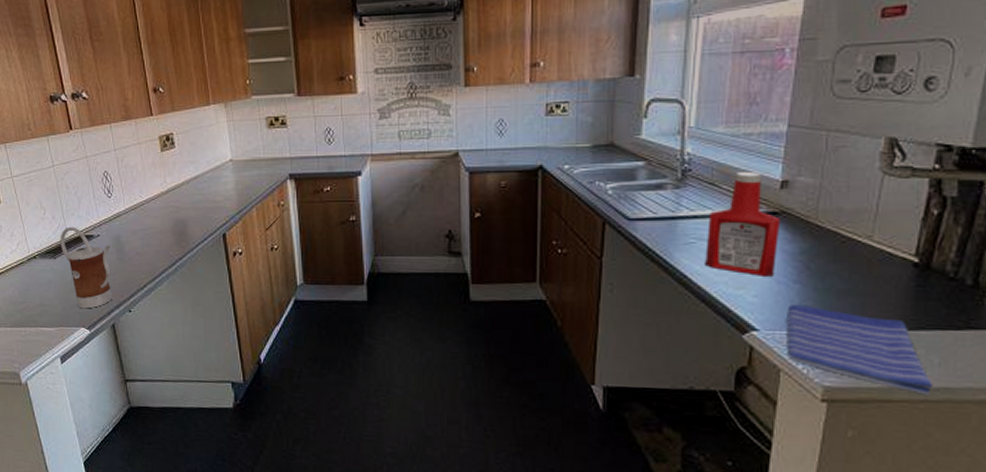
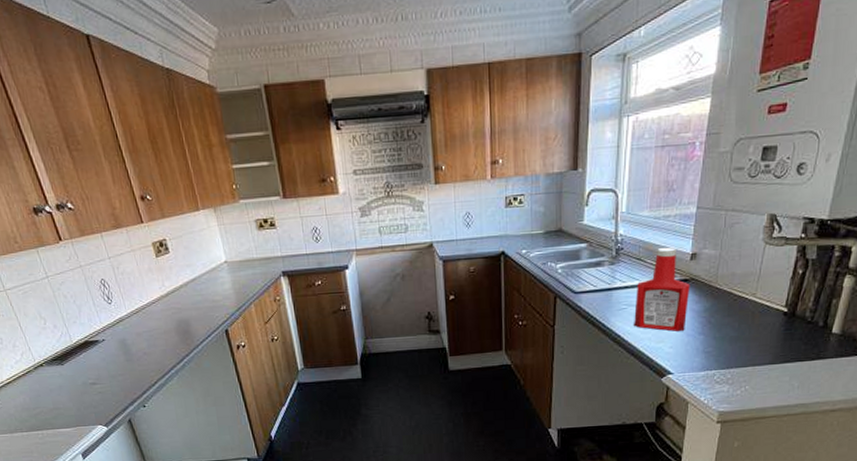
kettle: present [60,226,113,309] -> none [64,333,126,409]
dish towel: present [786,304,932,395] -> none [693,351,793,411]

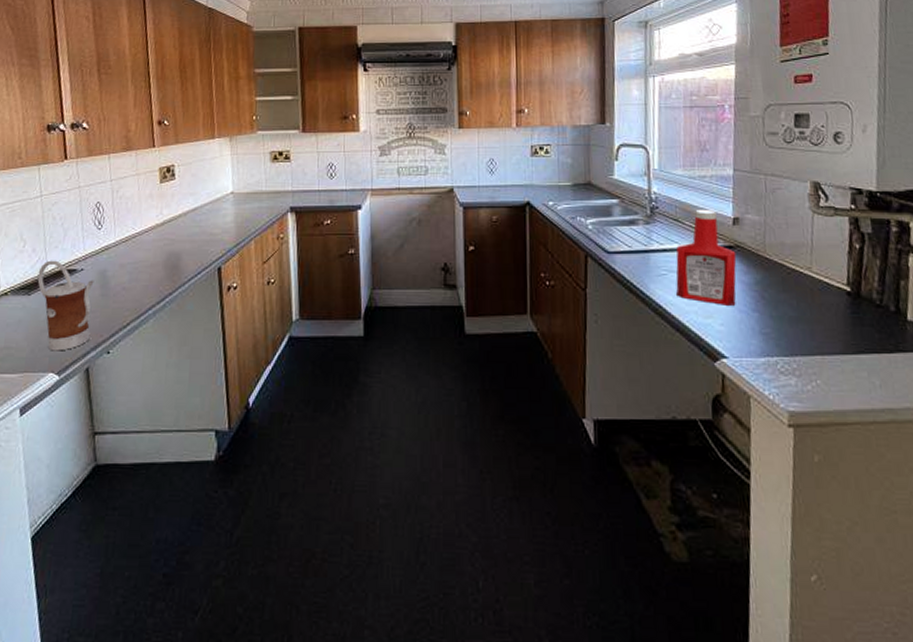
kettle: none [64,333,126,409] -> present [37,260,94,351]

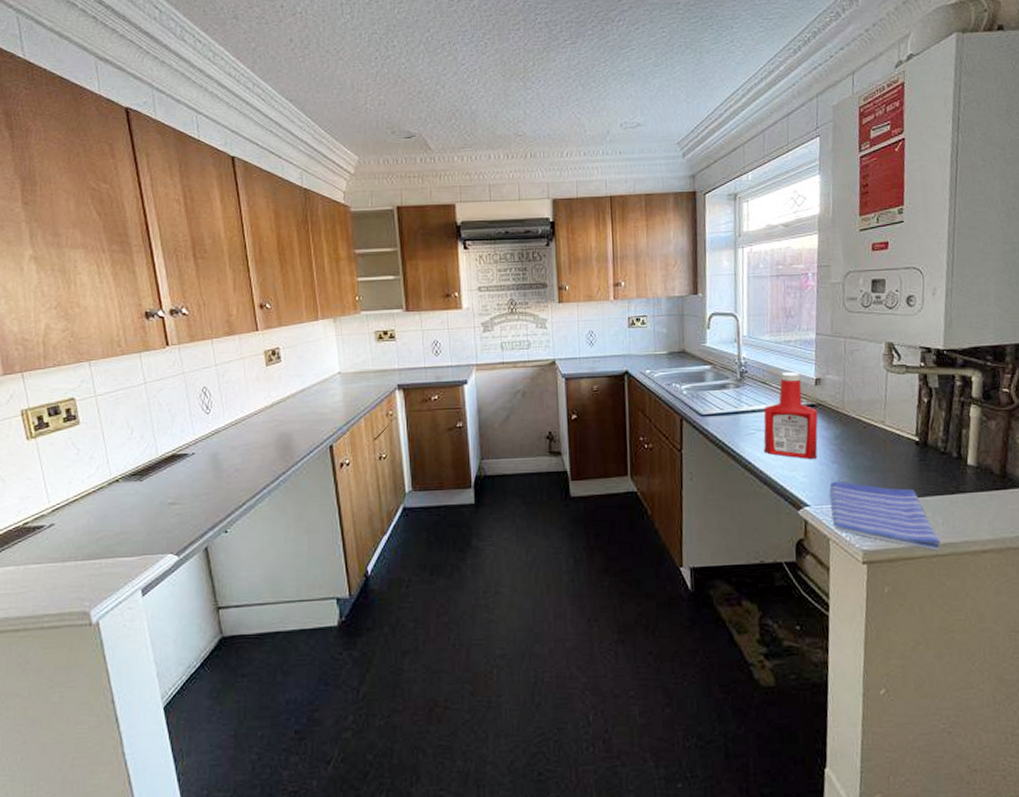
kettle: present [37,260,94,351] -> none [148,445,207,533]
dish towel: none [750,331,878,417] -> present [829,481,940,551]

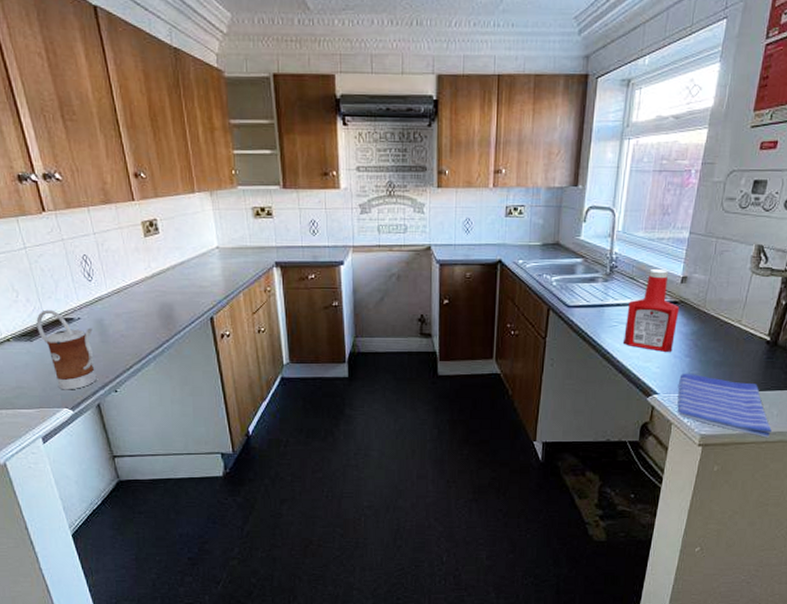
kettle: none [148,445,207,533] -> present [36,309,97,390]

